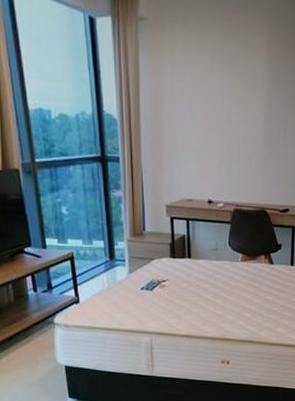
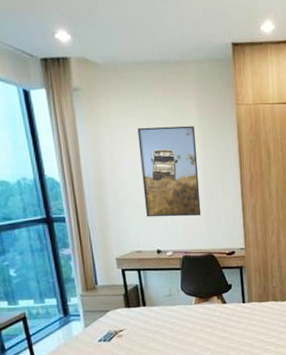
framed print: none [200,64,262,167] -> present [137,126,201,217]

